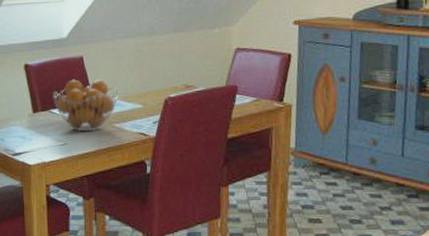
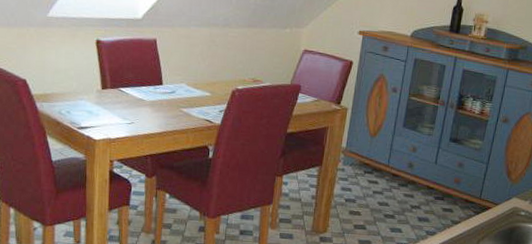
fruit basket: present [52,79,118,132] -> none [123,61,188,113]

